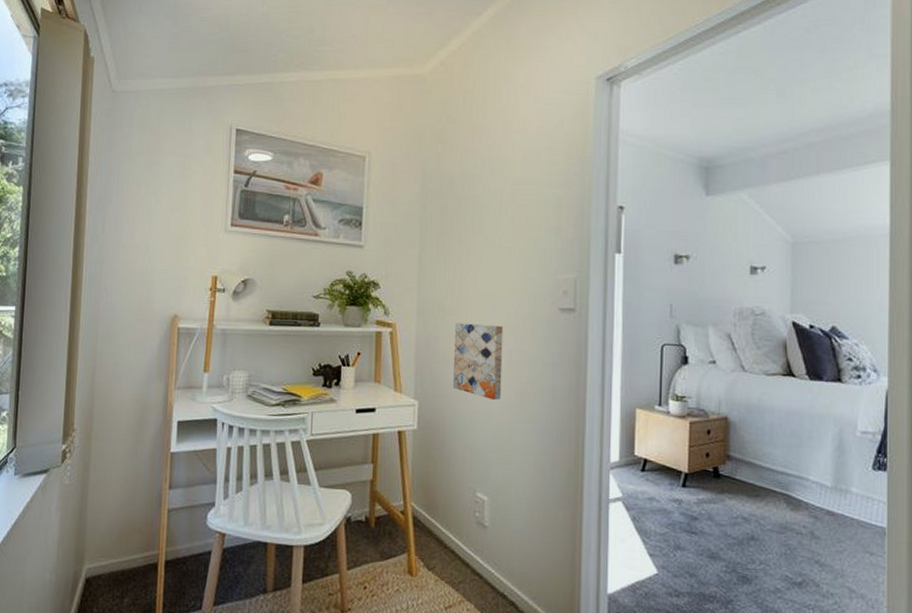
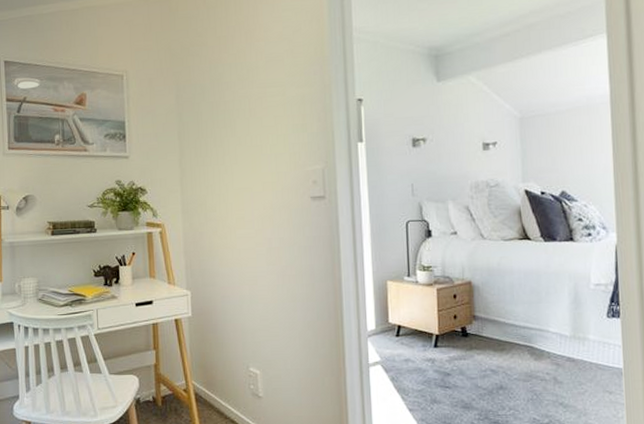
wall art: present [452,323,504,400] -> none [217,217,265,284]

